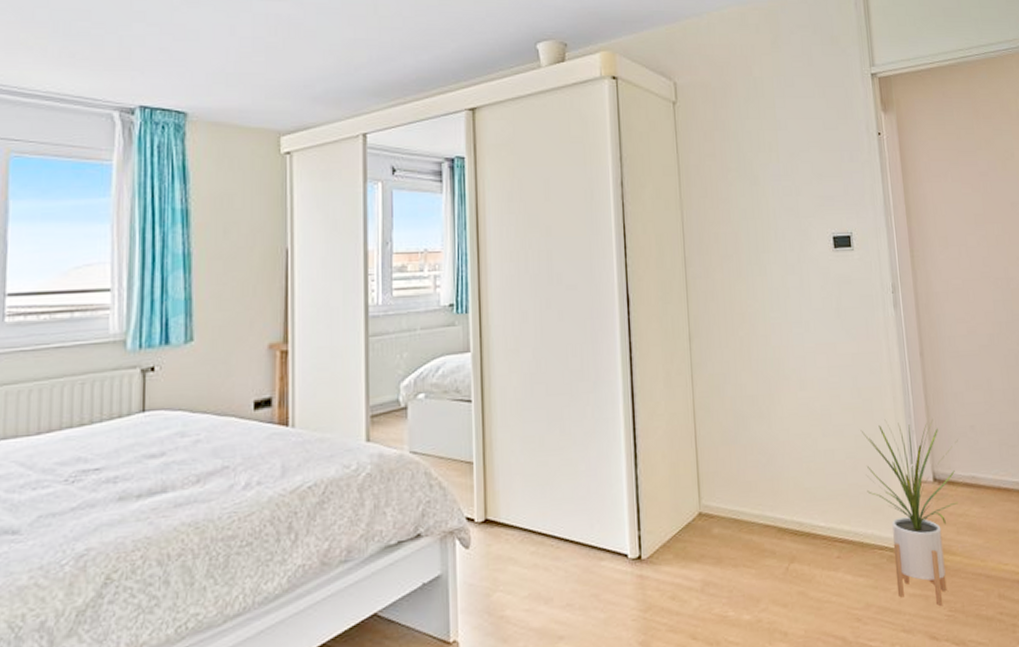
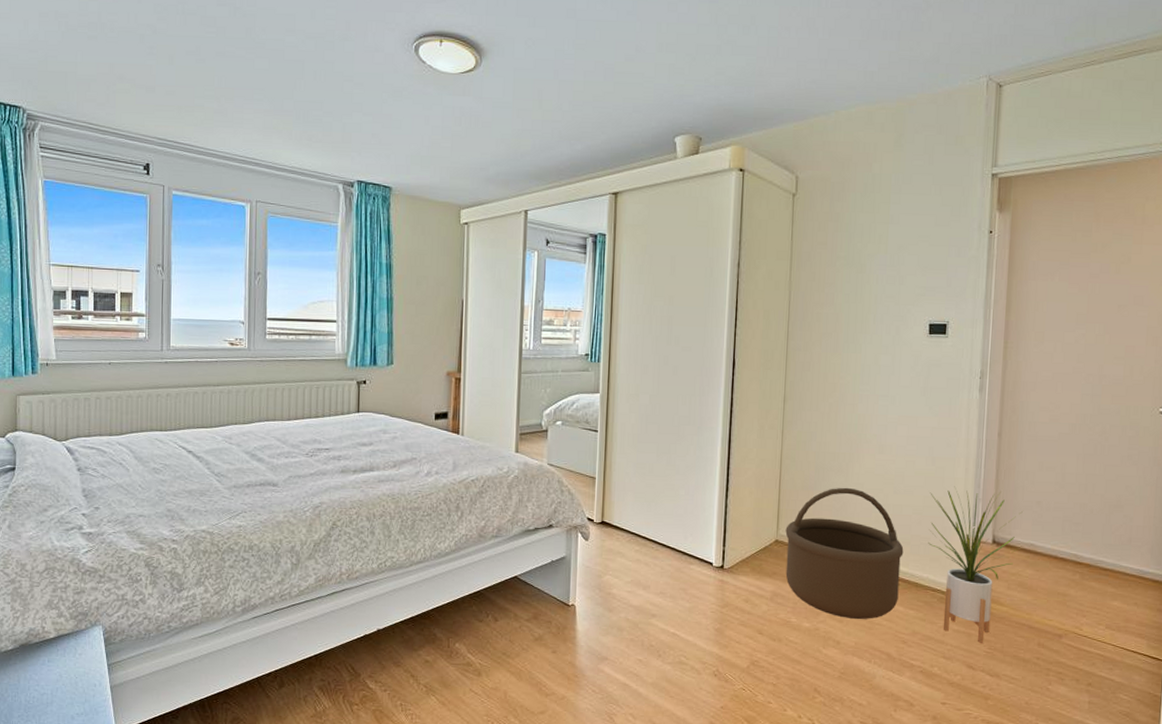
basket: none [708,435,845,601] -> present [785,487,904,619]

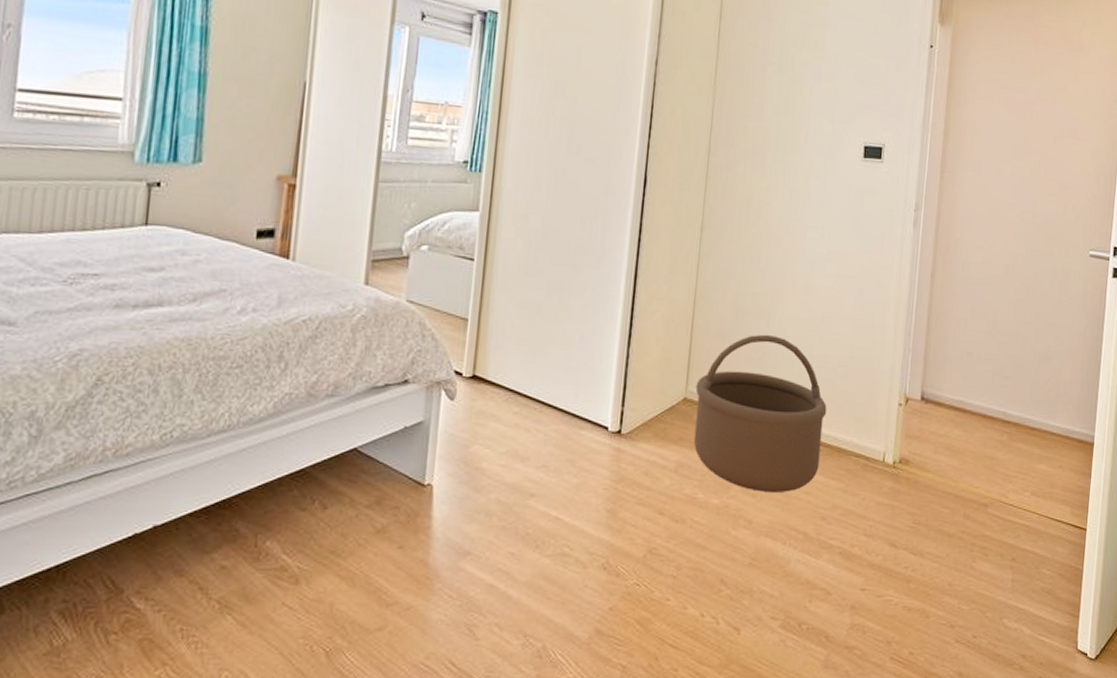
house plant: present [928,486,1023,644] -> none [853,334,953,518]

